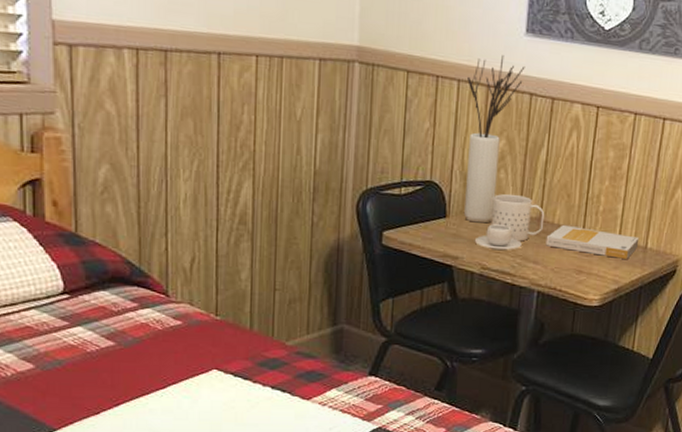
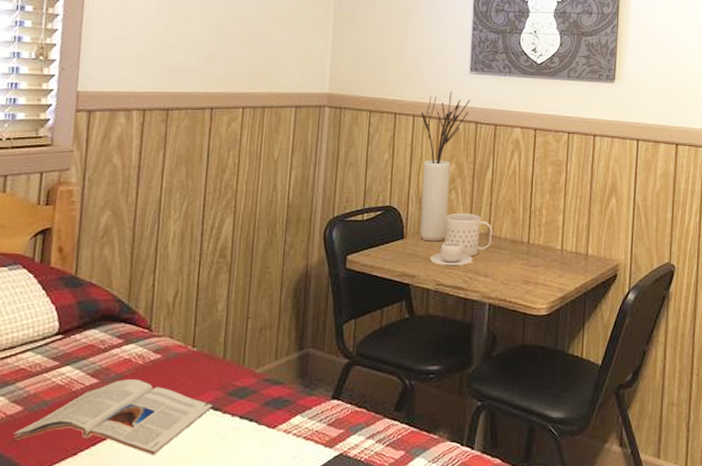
magazine: none [28,344,242,418] -> present [13,379,213,454]
book: present [545,224,640,260] -> none [494,238,581,268]

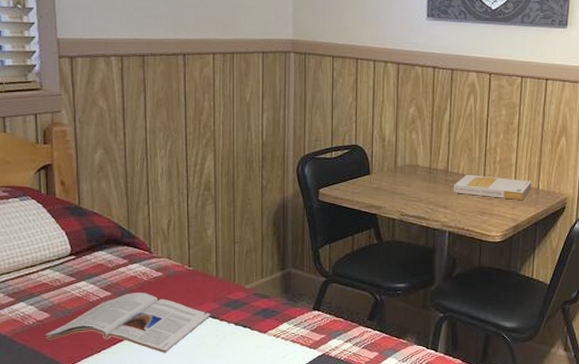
vase: present [420,91,471,242] -> none [381,37,428,177]
teacup: present [429,242,473,267] -> none [394,177,433,199]
mug: present [444,213,493,257] -> none [407,151,451,190]
book: none [494,238,581,268] -> present [453,174,532,201]

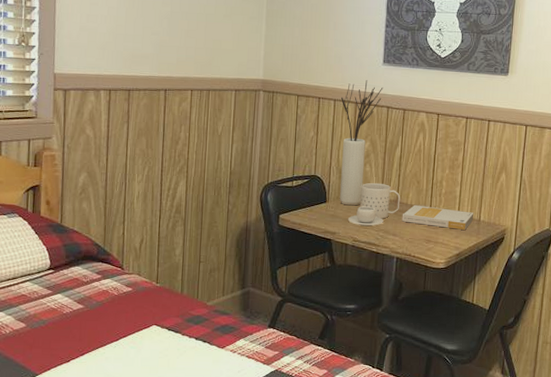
magazine: present [45,293,211,353] -> none [20,306,174,364]
vase: none [381,37,428,177] -> present [340,80,383,206]
teacup: none [394,177,433,199] -> present [347,206,384,227]
mug: none [407,151,451,190] -> present [360,182,401,219]

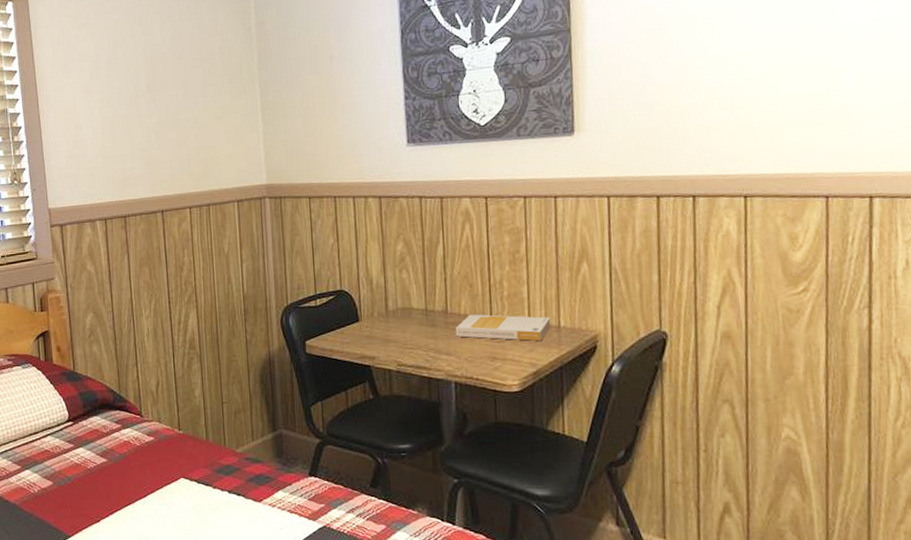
vase: present [340,80,383,206] -> none [361,167,412,323]
teacup: present [347,206,384,227] -> none [387,321,433,347]
mug: present [360,182,401,219] -> none [399,291,452,336]

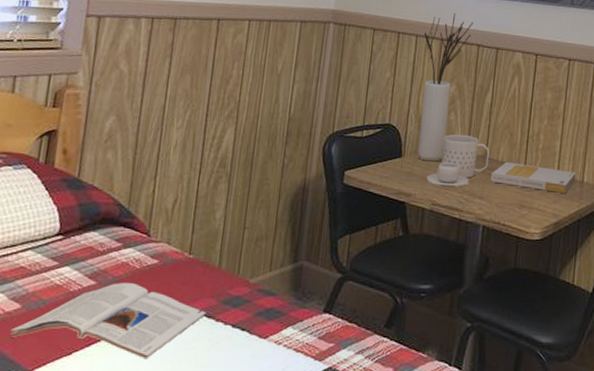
magazine: none [49,459,204,523] -> present [10,283,206,358]
vase: none [361,167,412,323] -> present [418,13,474,162]
teacup: none [387,321,433,347] -> present [426,162,469,188]
mug: none [399,291,452,336] -> present [441,134,490,178]

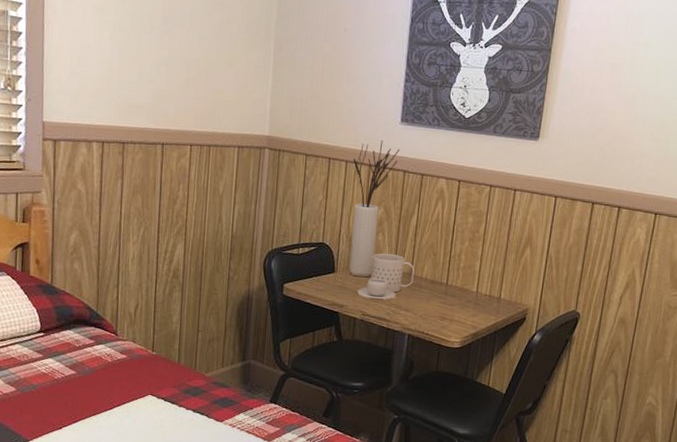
magazine: present [10,283,206,358] -> none [10,373,170,434]
book: present [490,161,576,194] -> none [415,278,494,309]

